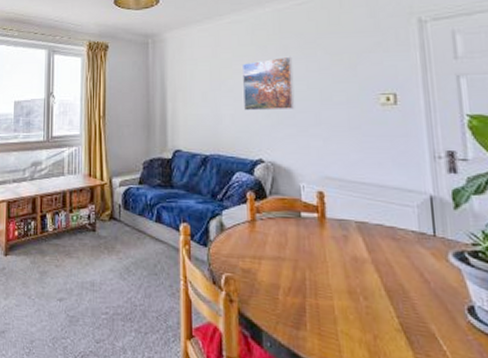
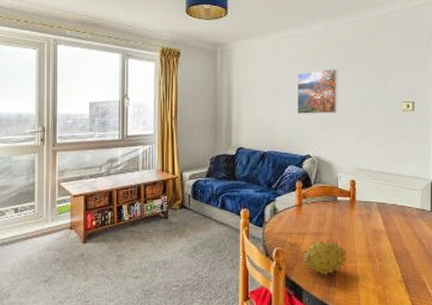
fruit: none [259,267,319,315] -> present [302,240,346,276]

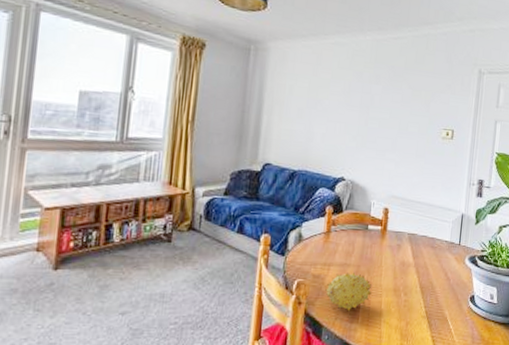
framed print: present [297,68,338,114] -> none [335,85,382,135]

